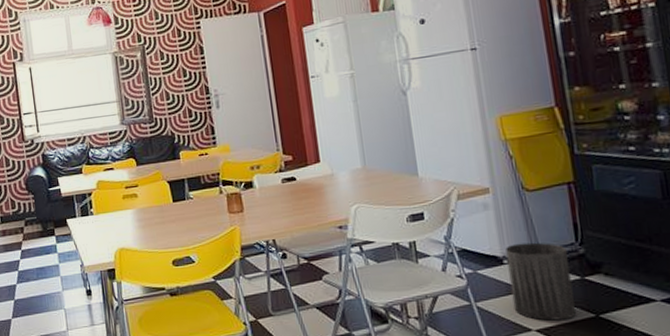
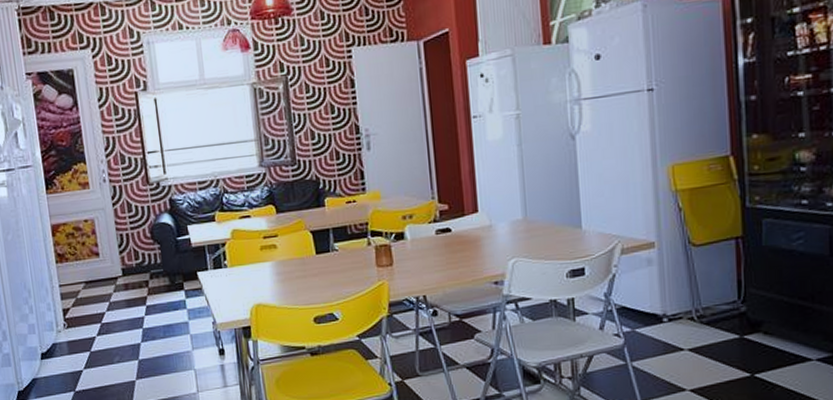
trash can: present [505,242,576,321] -> none [666,300,731,380]

